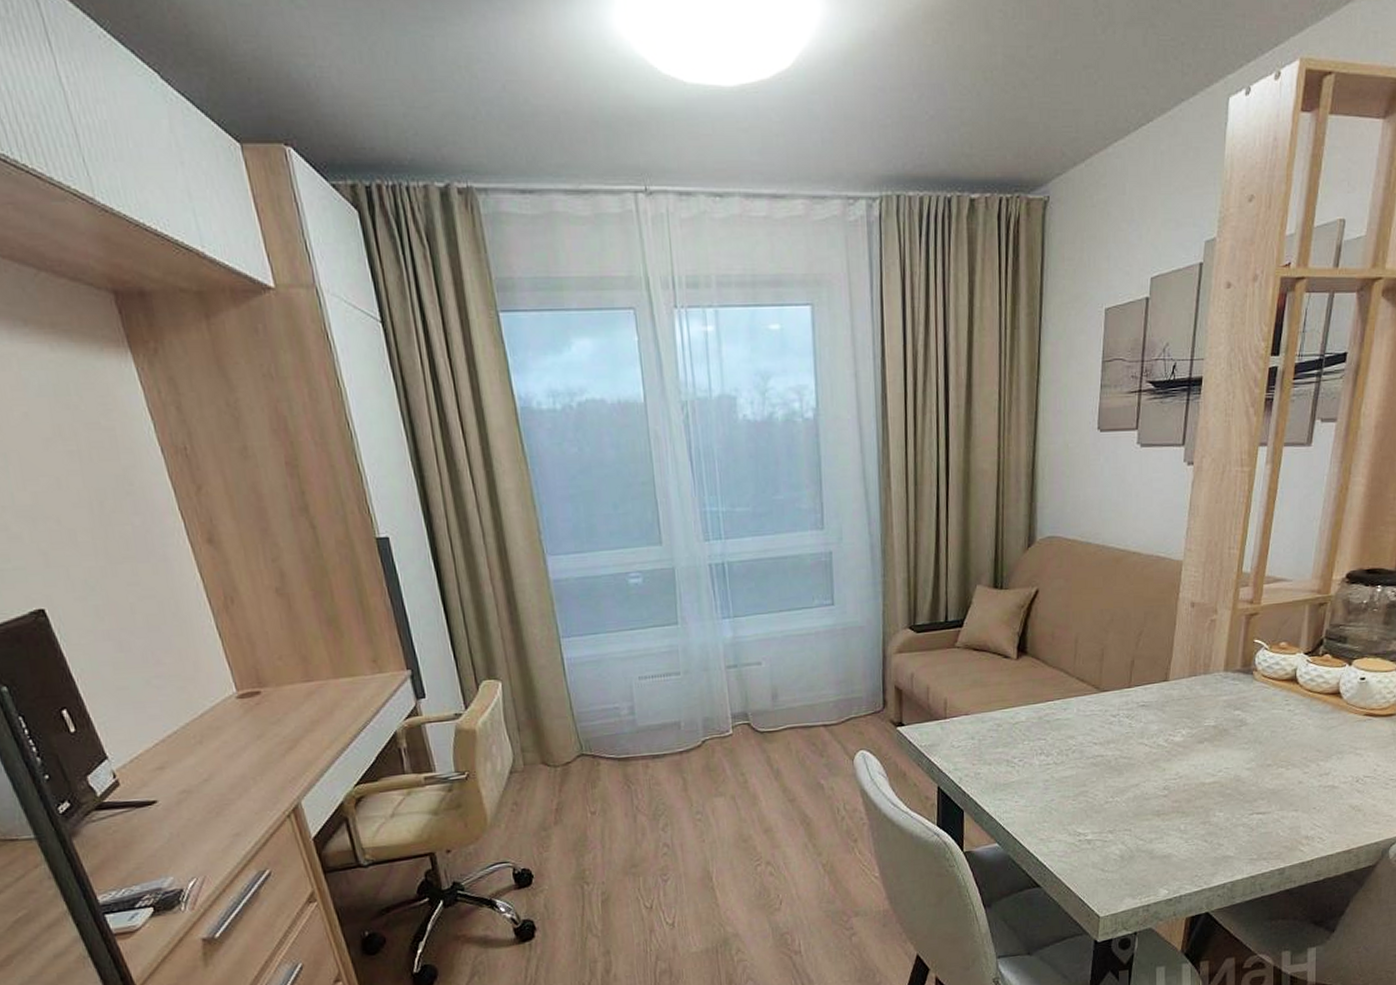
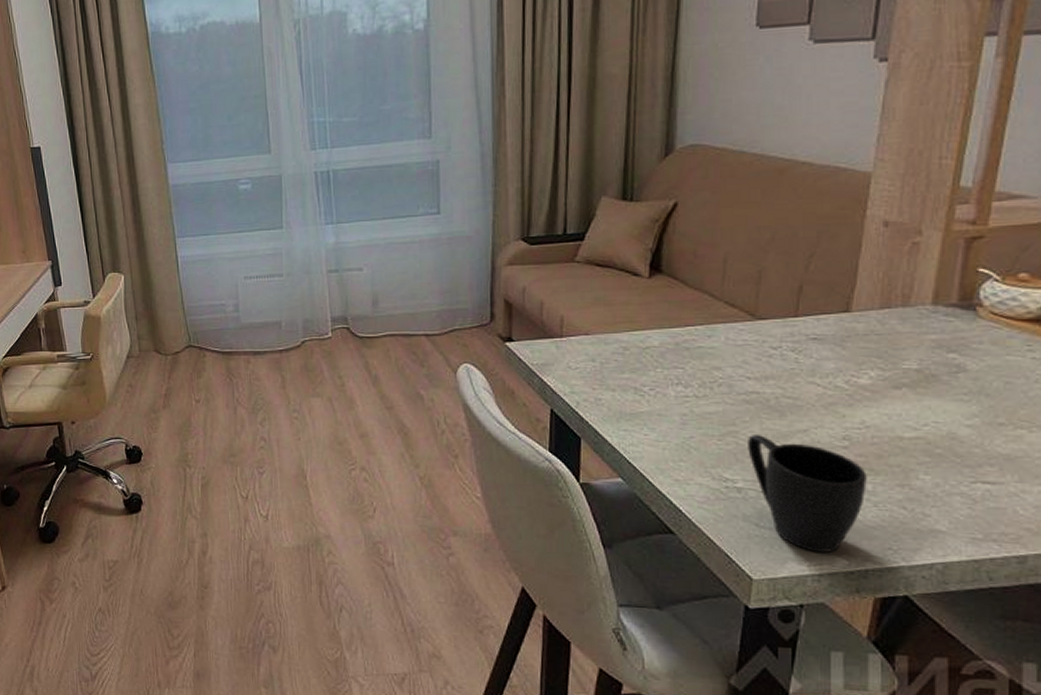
mug: none [1095,792,1180,887] -> present [748,435,867,552]

